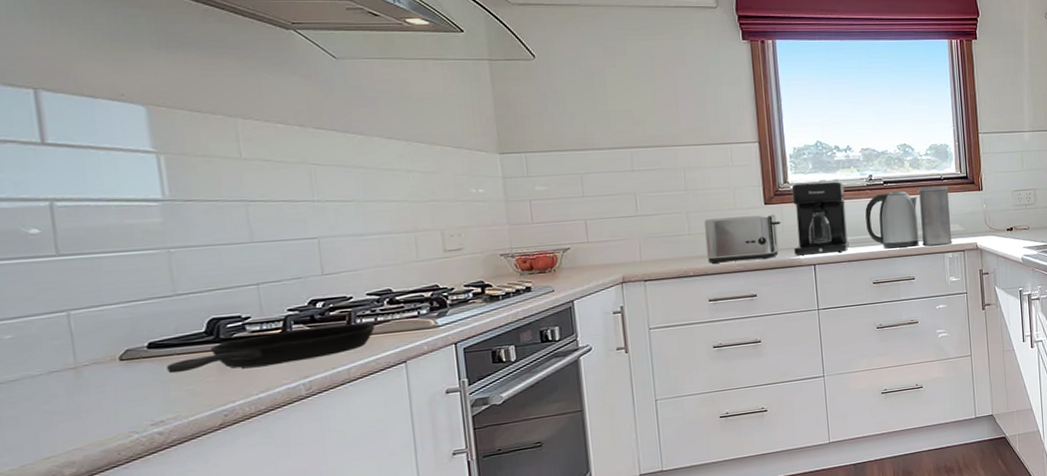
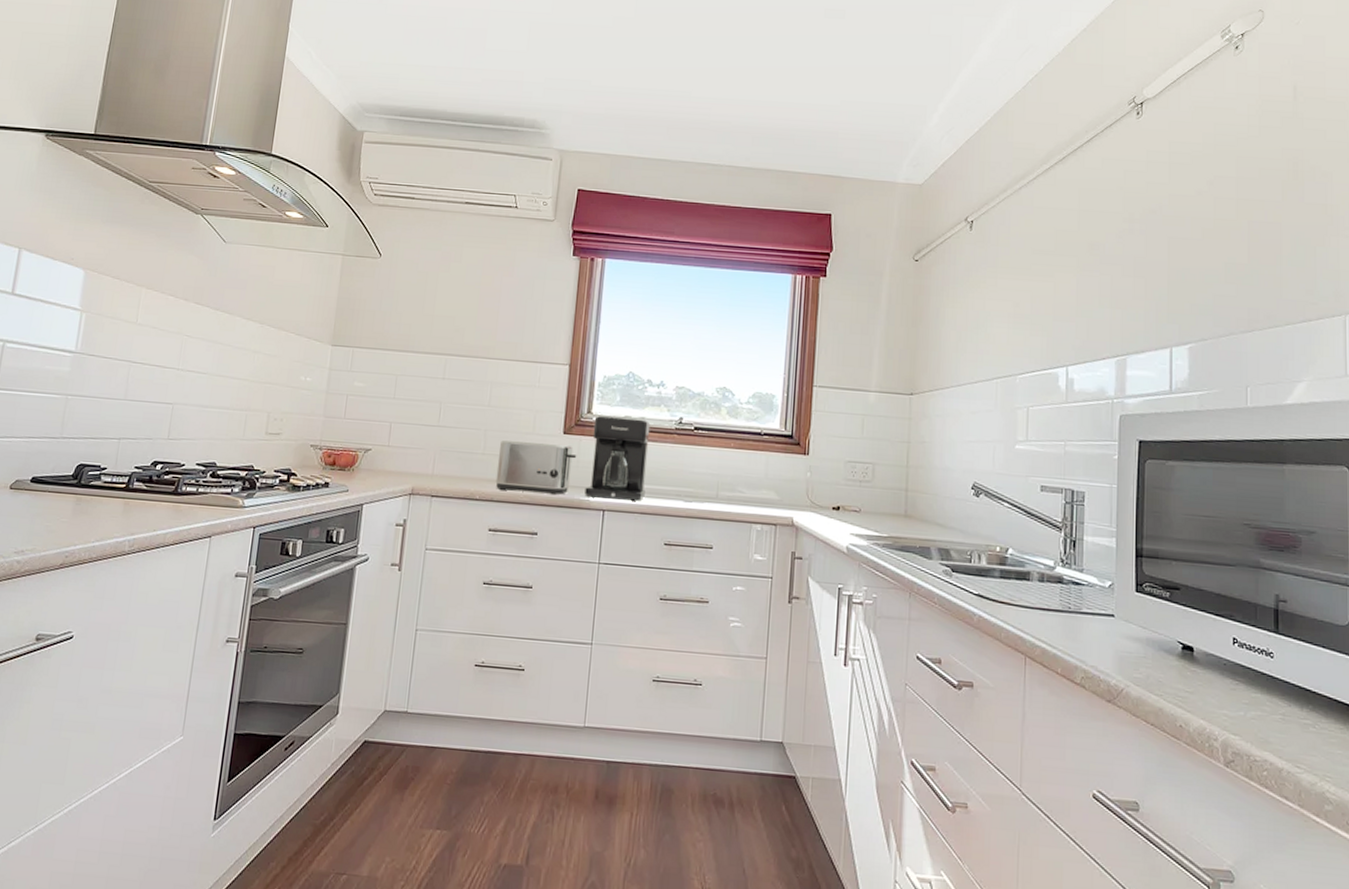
frying pan: present [167,323,375,374] -> none [38,487,196,518]
kettle: present [865,190,920,249] -> none [667,439,730,509]
canister: present [918,186,953,246] -> none [727,441,768,514]

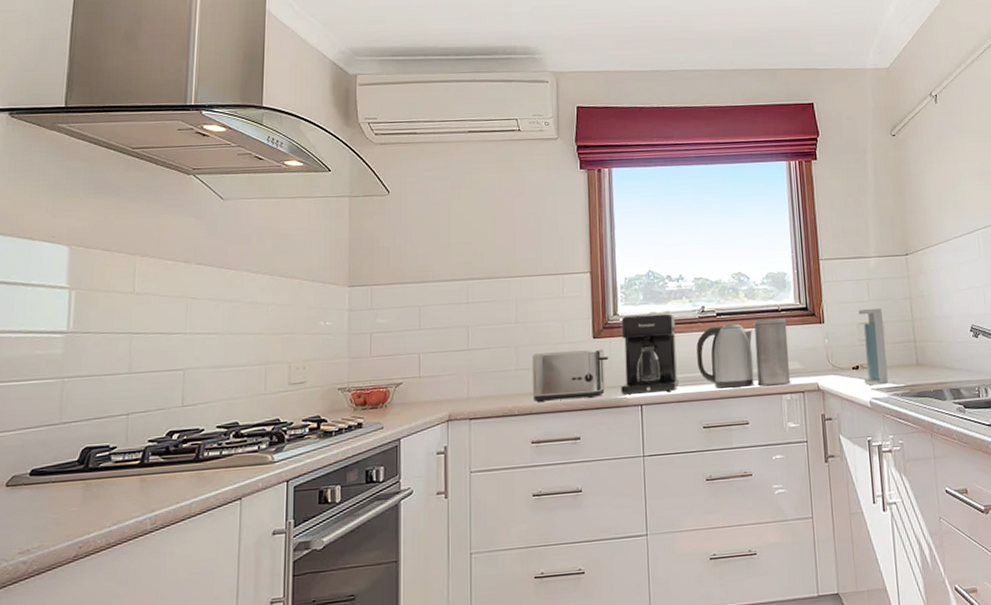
kettle: none [667,439,730,509] -> present [696,323,754,389]
canister: none [727,441,768,514] -> present [753,318,791,386]
soap dispenser: none [843,446,874,532] -> present [859,309,888,386]

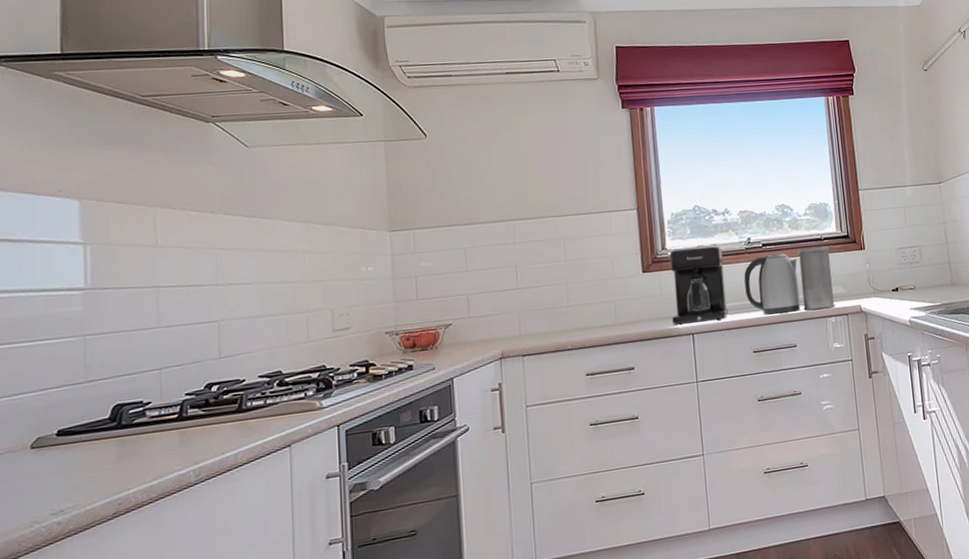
toaster: present [531,349,609,402] -> none [582,282,659,336]
soap dispenser: present [859,309,888,386] -> none [897,234,926,306]

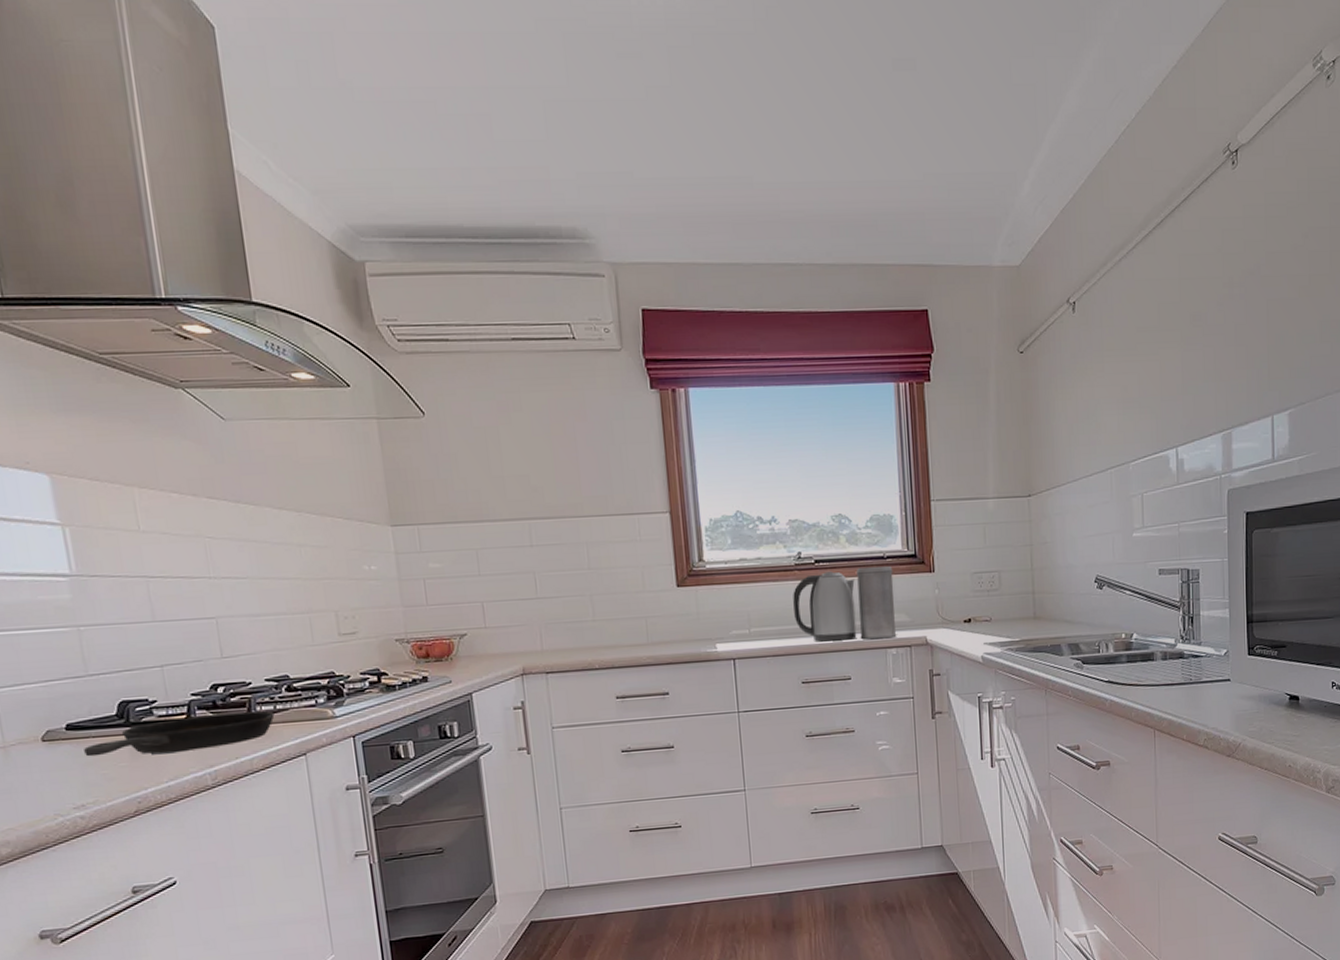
frying pan: none [72,406,264,462] -> present [84,711,275,757]
coffee maker: present [669,246,728,325] -> none [707,560,774,648]

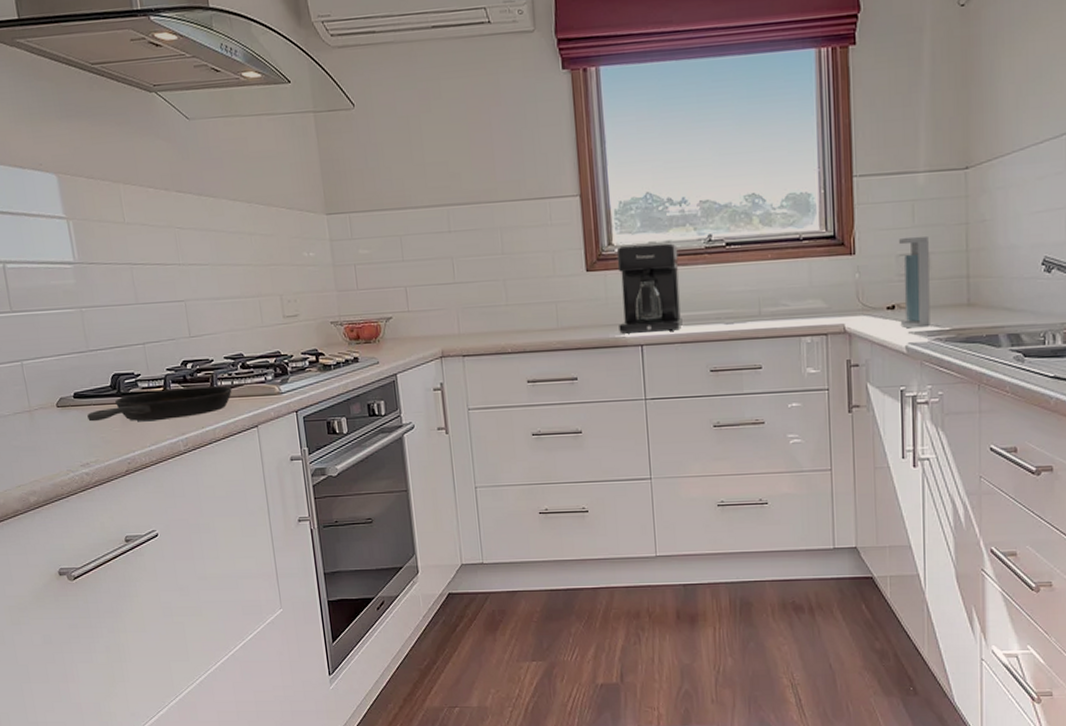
coffee maker: none [707,560,774,648] -> present [616,243,683,334]
kettle: present [793,571,857,642] -> none [702,255,769,329]
canister: present [855,566,897,640] -> none [769,249,812,327]
soap dispenser: none [973,556,1003,640] -> present [899,237,930,329]

